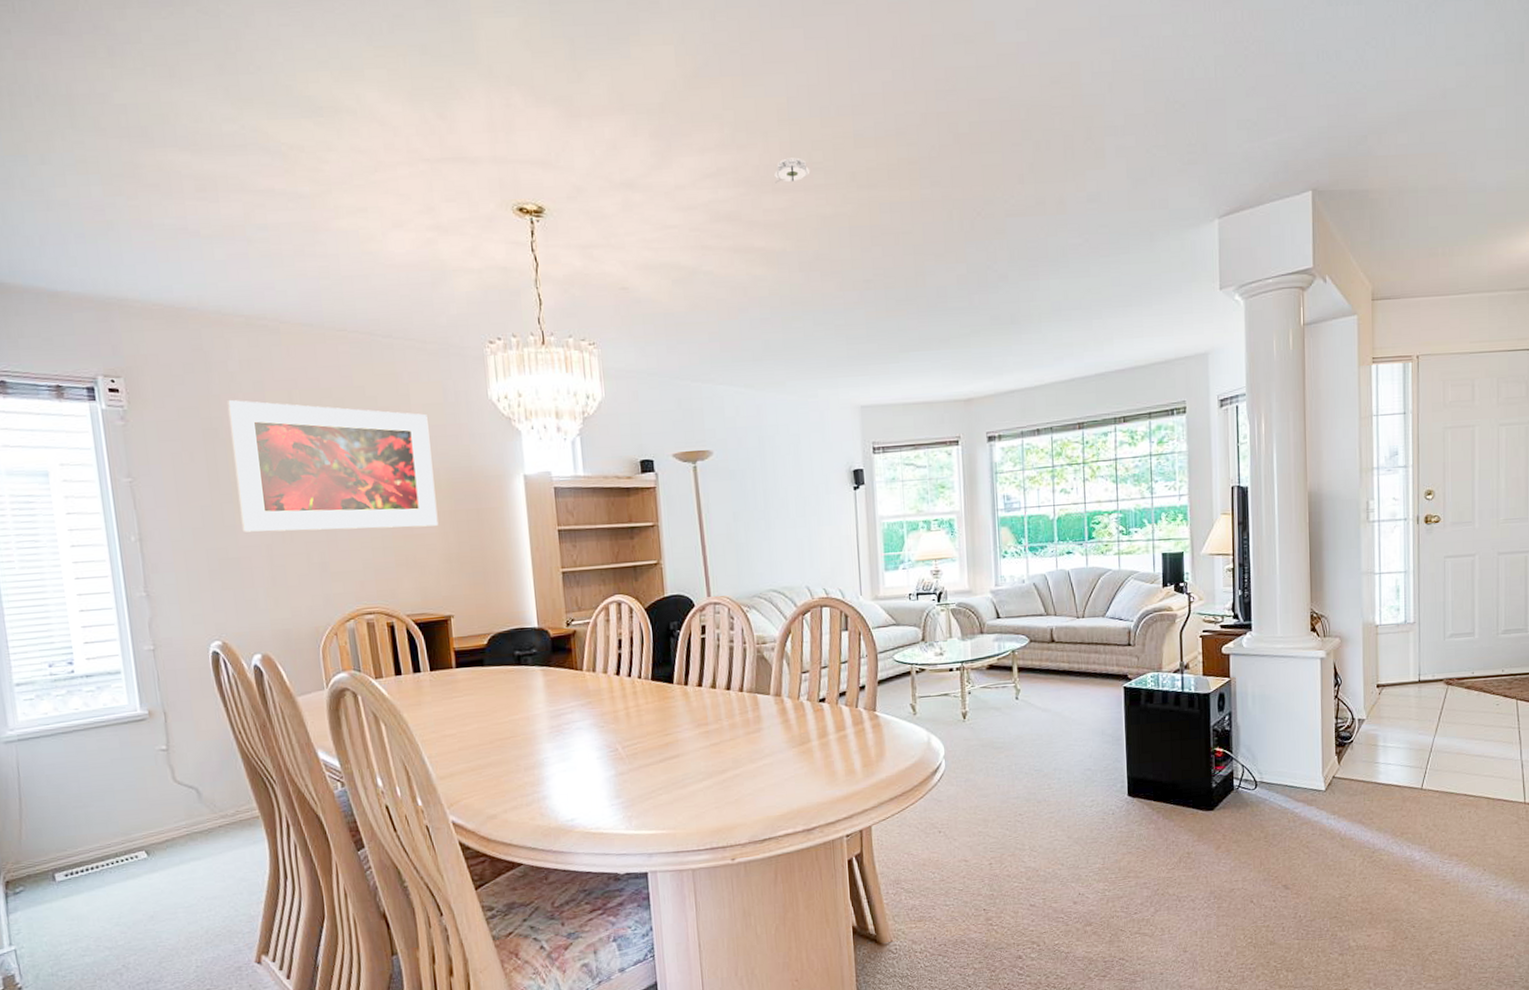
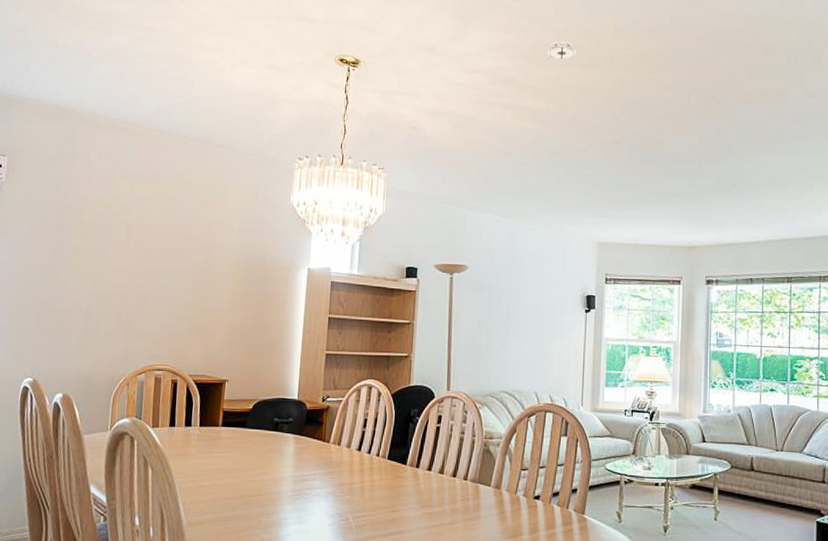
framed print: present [227,399,439,532] -> none [71,182,238,302]

